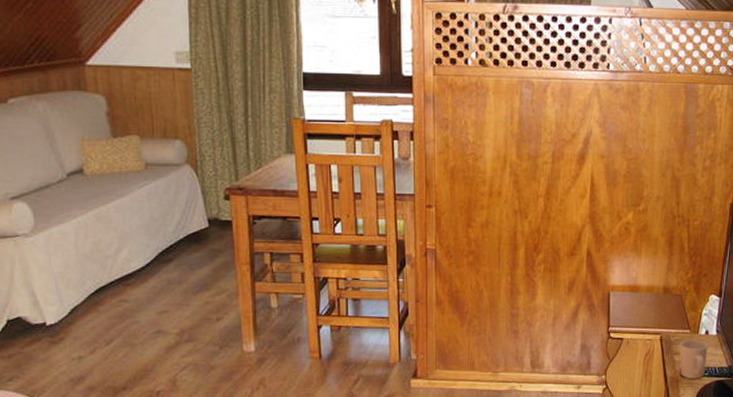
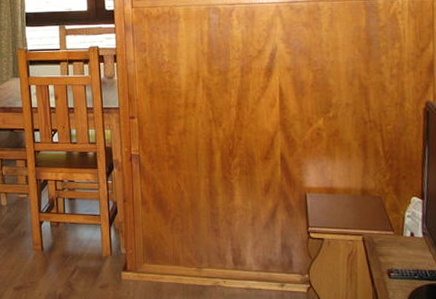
mug: present [679,339,708,379] -> none [384,241,415,282]

